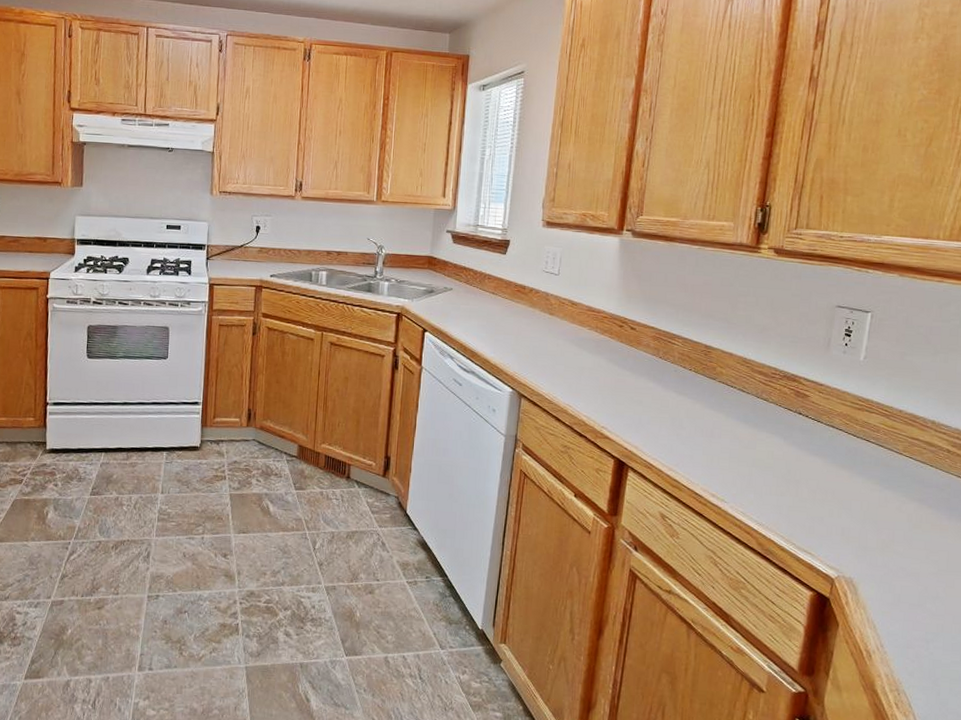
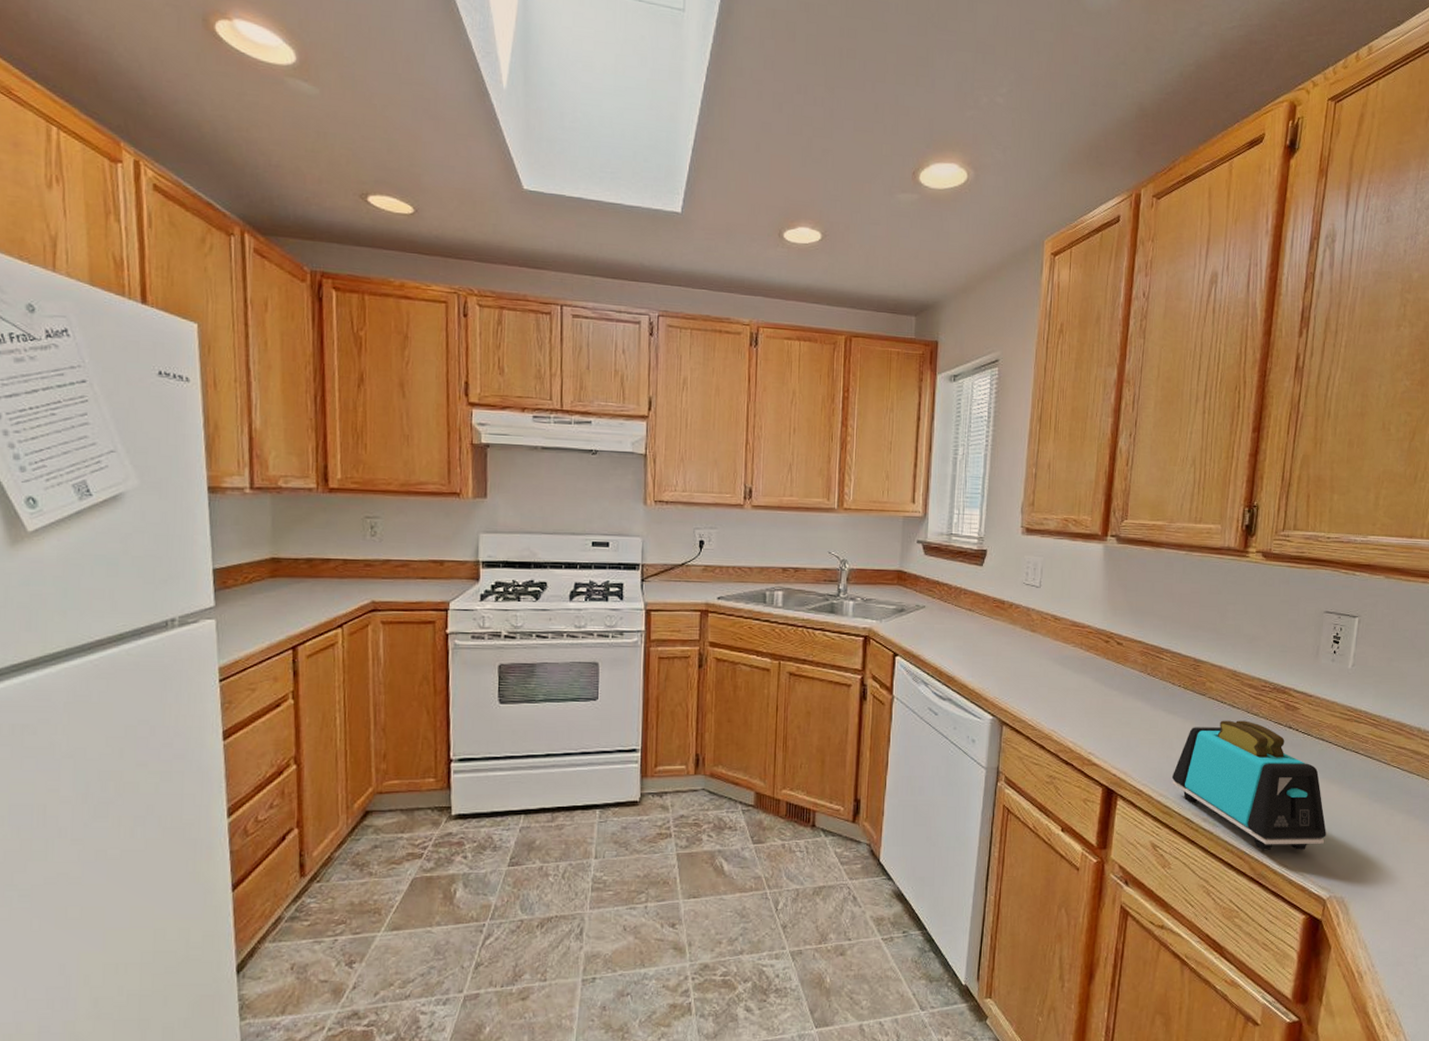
toaster: none [681,403,836,530] -> present [1171,720,1326,851]

